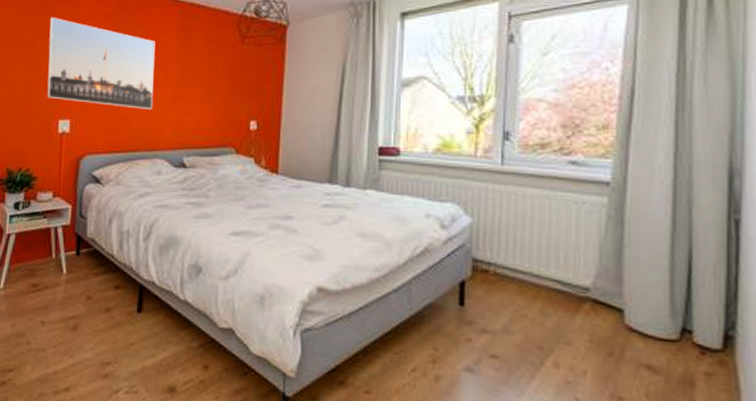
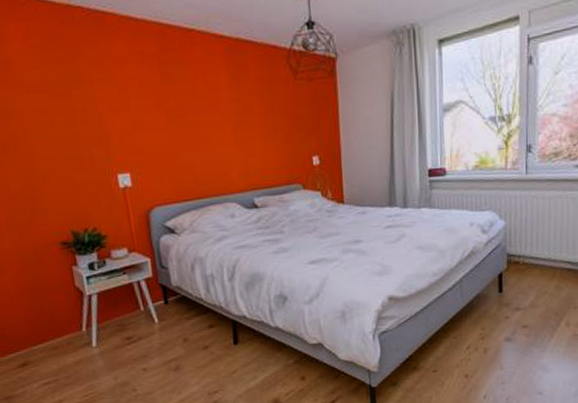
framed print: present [47,16,156,111] -> none [81,61,215,156]

